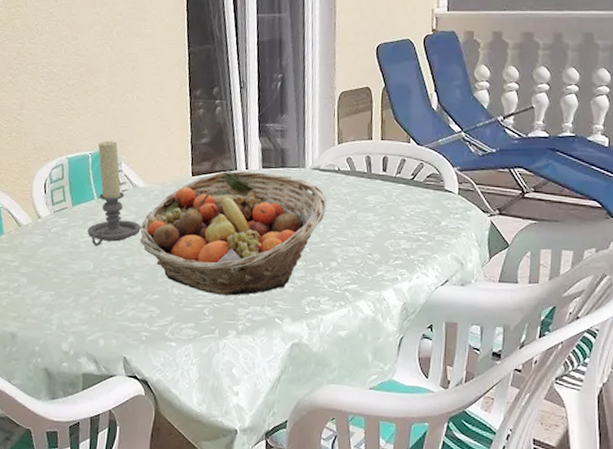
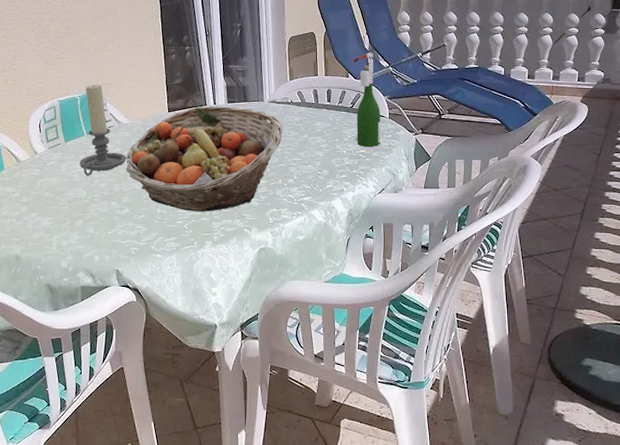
wine bottle: none [414,114,448,228] -> present [353,53,381,147]

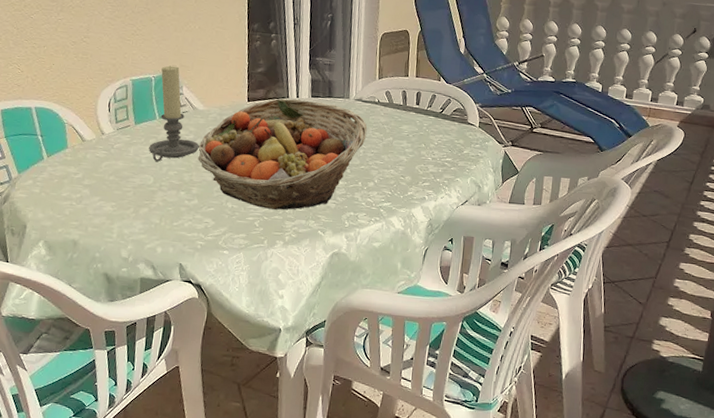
wine bottle: present [353,53,381,147] -> none [441,57,471,156]

